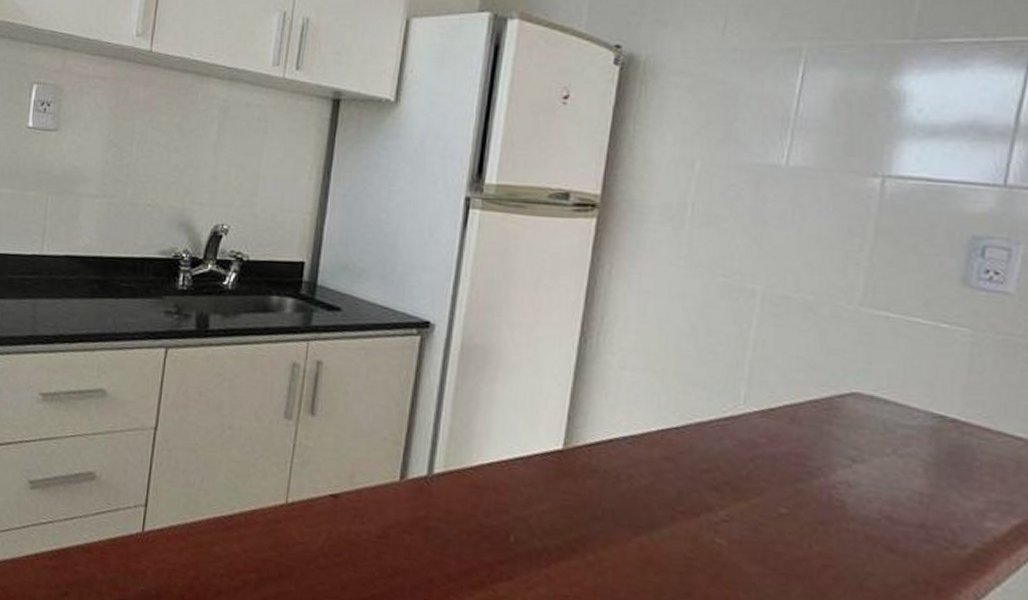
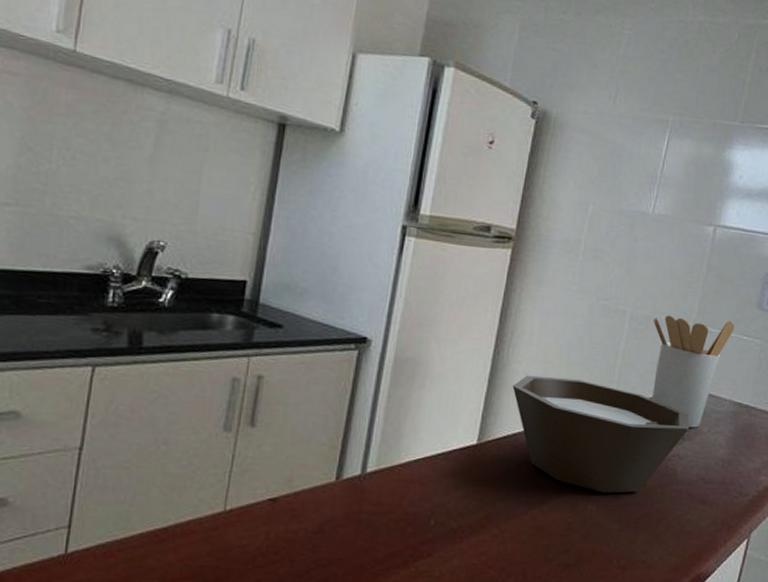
bowl: none [605,368,863,527] -> present [512,375,690,493]
utensil holder: none [796,295,925,447] -> present [652,315,735,428]

